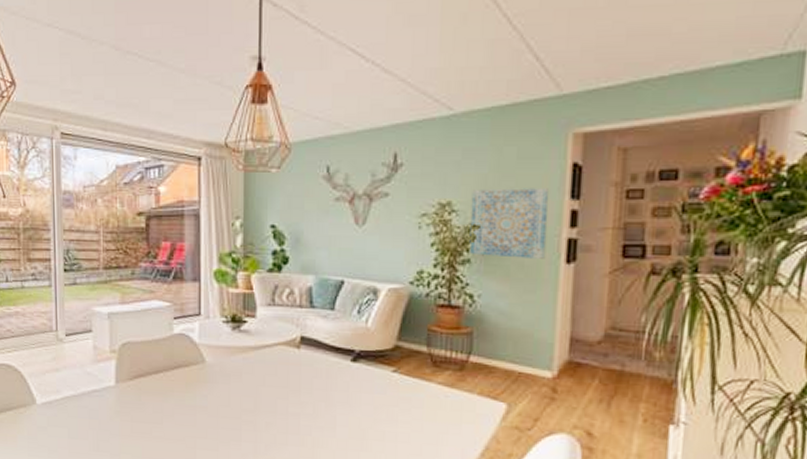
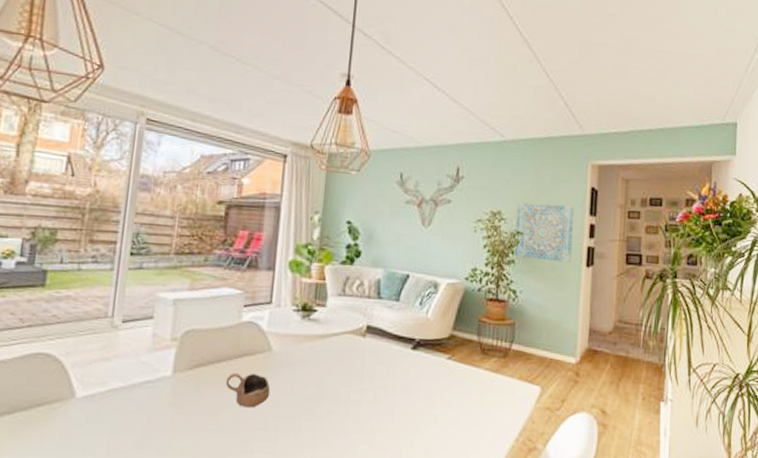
cup: none [164,384,208,418] -> present [225,373,271,408]

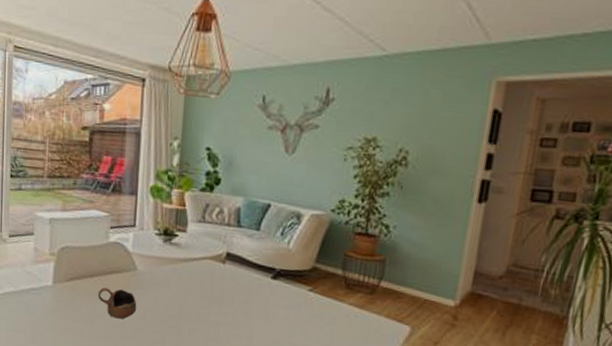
wall art: present [513,202,574,263] -> none [388,128,468,197]

